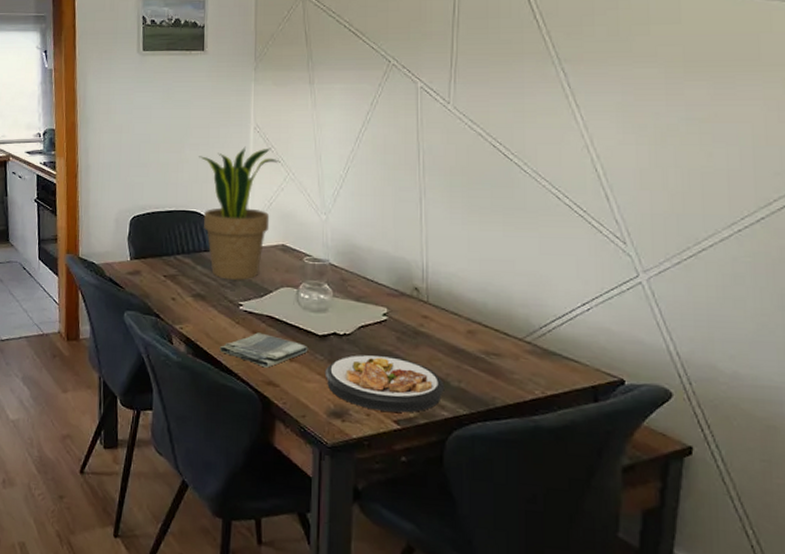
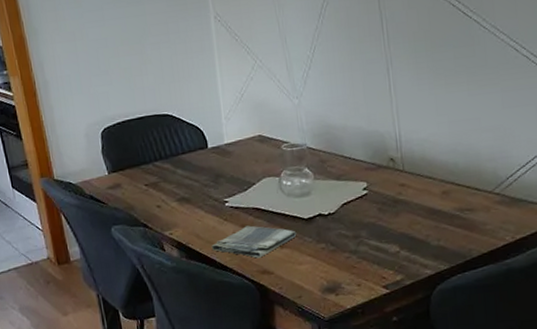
potted plant: present [199,146,280,280] -> none [161,36,246,179]
plate: present [325,354,444,413] -> none [314,227,426,280]

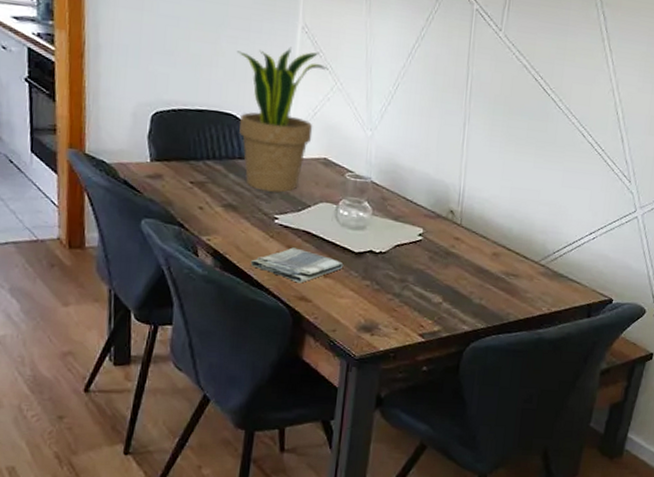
potted plant: none [161,36,246,179] -> present [237,47,328,193]

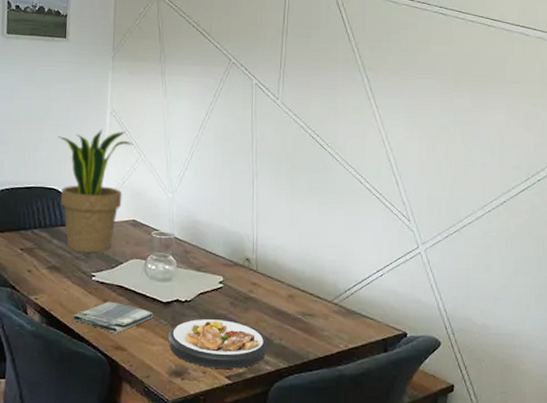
plate: none [358,272,468,327] -> present [167,318,269,369]

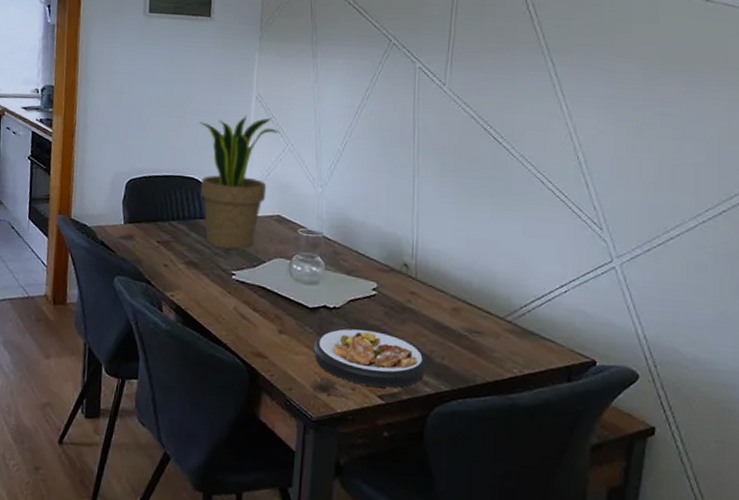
dish towel: present [72,301,154,334] -> none [209,303,298,339]

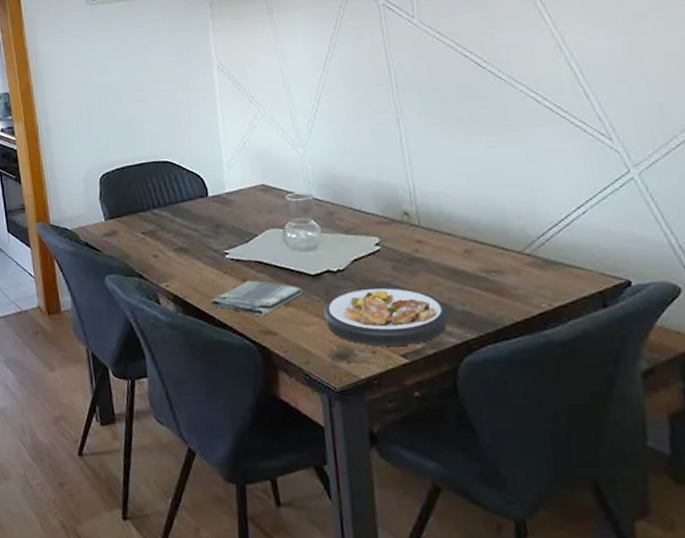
potted plant: present [199,115,280,250] -> none [163,85,249,229]
dish towel: none [209,303,298,339] -> present [209,280,303,317]

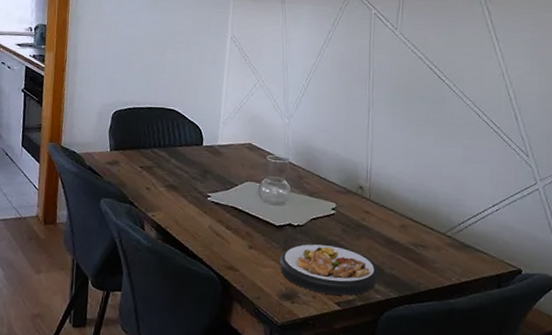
dish towel: present [209,280,303,317] -> none [187,221,266,254]

